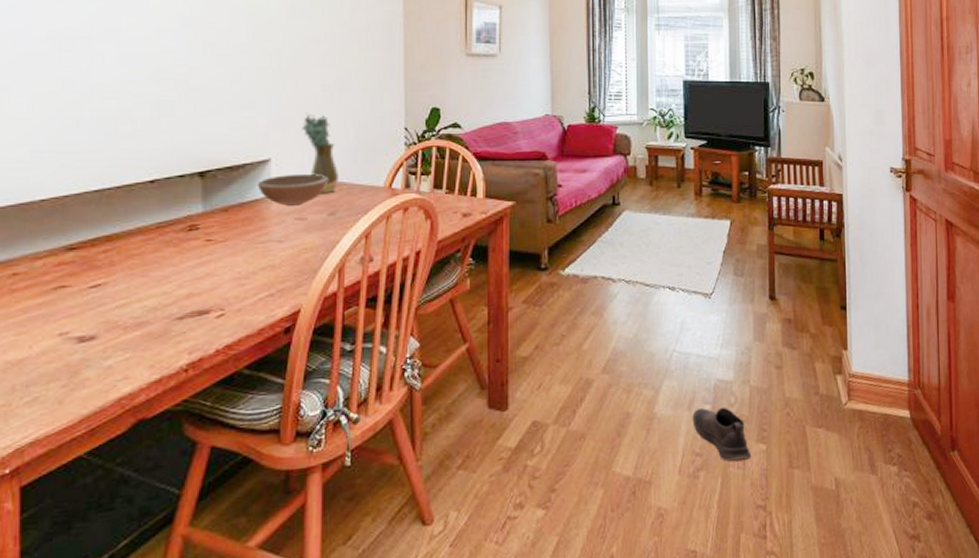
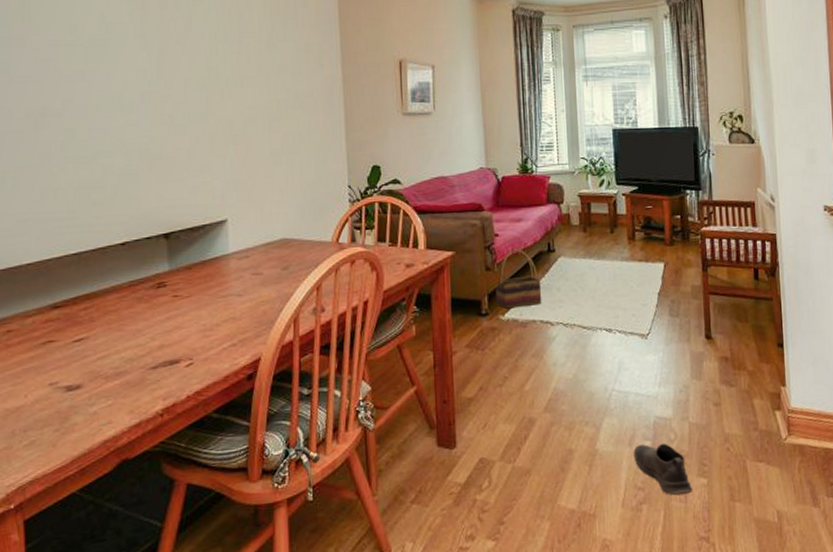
bowl: present [257,174,327,206] -> none [216,232,280,263]
vase: present [302,113,338,194] -> none [254,176,290,251]
basket: none [557,201,605,263] -> present [496,249,542,309]

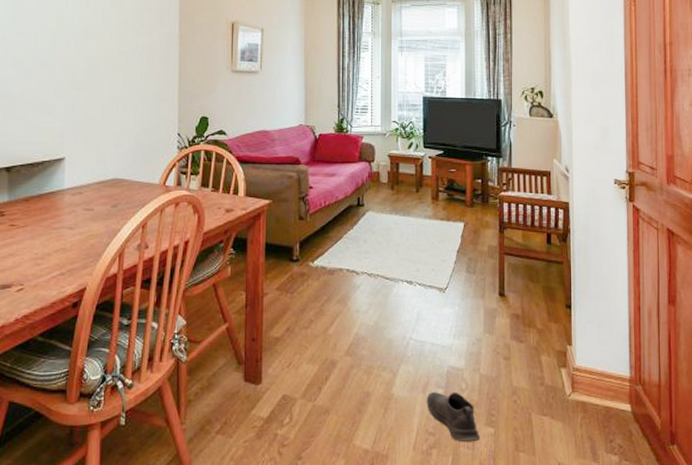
basket: present [496,249,542,309] -> none [307,201,350,256]

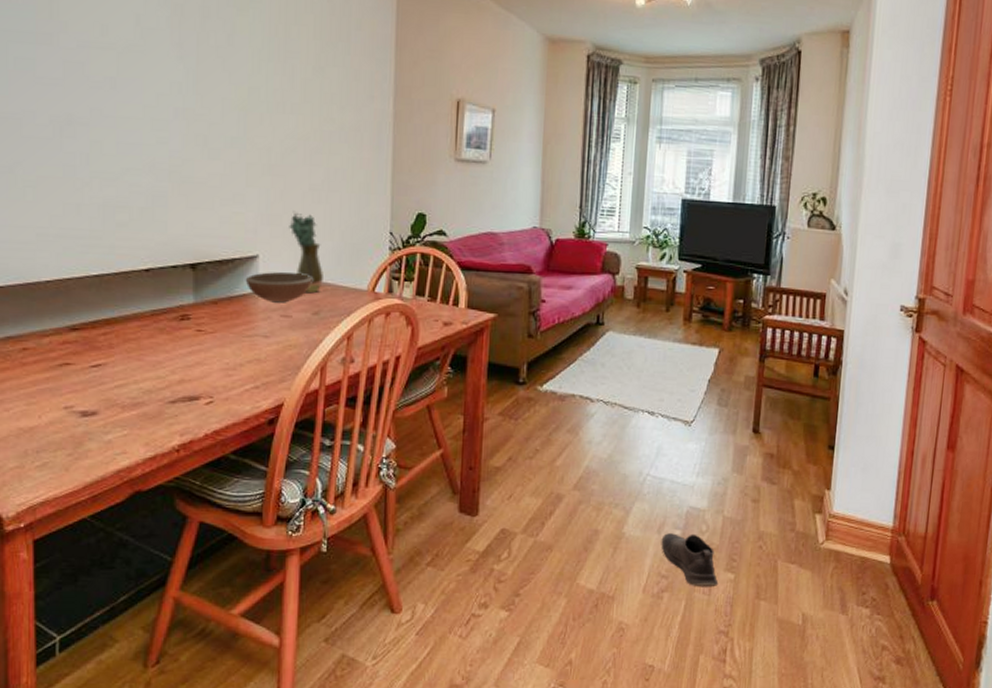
bowl: none [53,172,111,198] -> present [245,272,312,303]
vase: none [91,119,121,189] -> present [289,212,323,294]

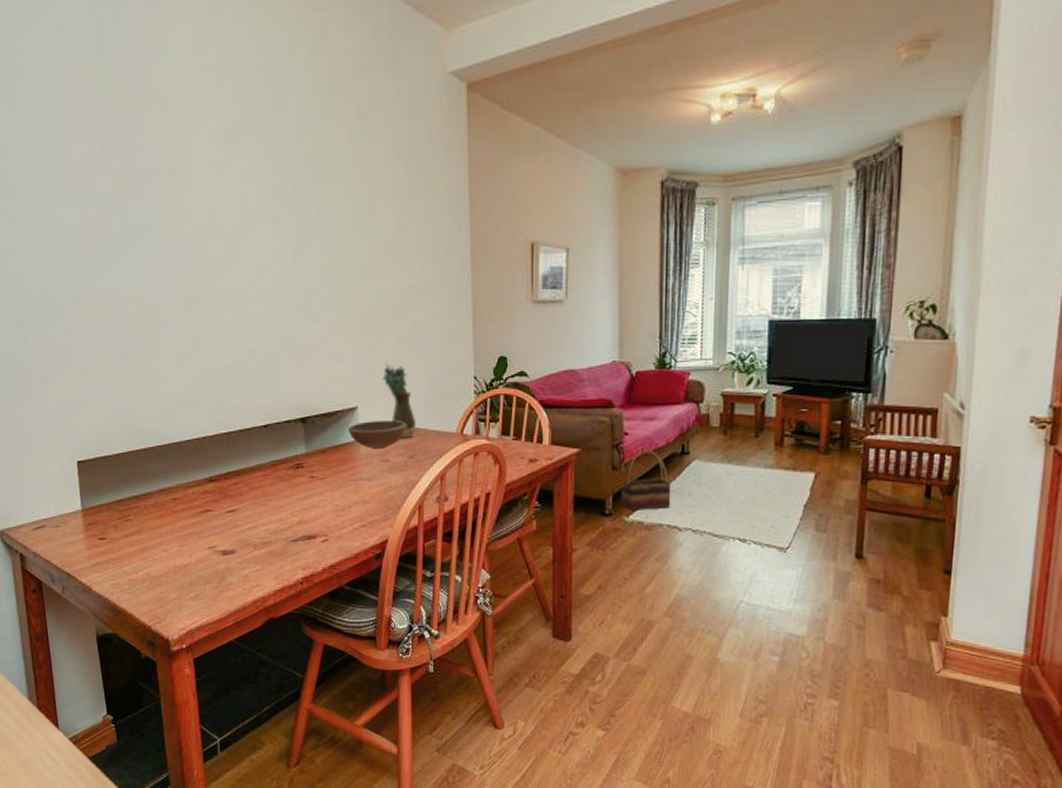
basket: none [536,318,586,380] -> present [621,449,671,510]
shoe: present [661,533,719,587] -> none [757,659,822,714]

